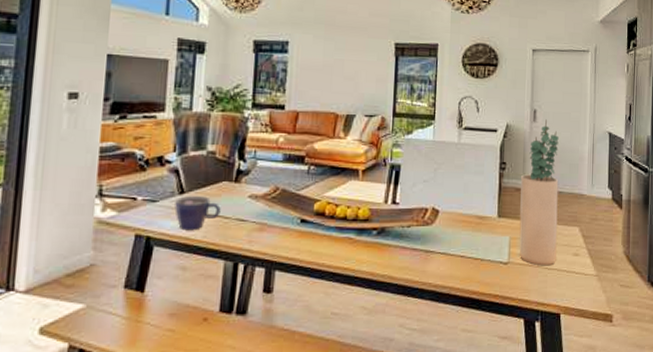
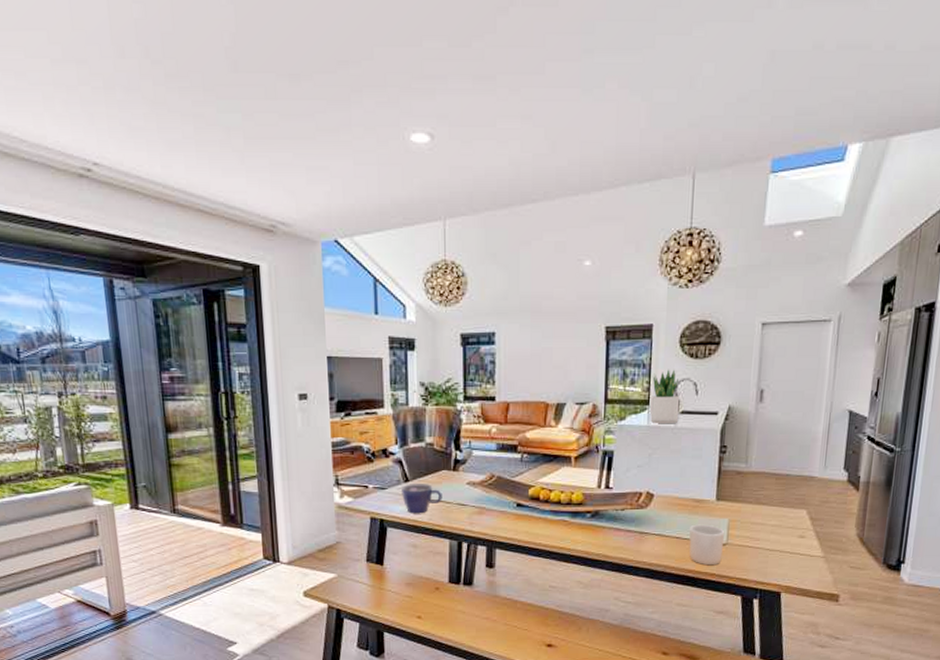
planter: none [435,86,463,140] -> present [649,369,680,424]
mug: none [473,242,507,286] -> present [688,524,725,566]
vase: present [519,119,559,266] -> none [738,399,789,548]

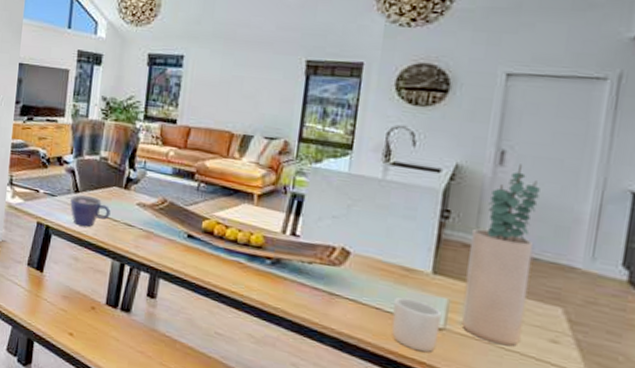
planter: present [649,369,680,424] -> none [352,113,392,176]
vase: none [738,399,789,548] -> present [461,164,540,347]

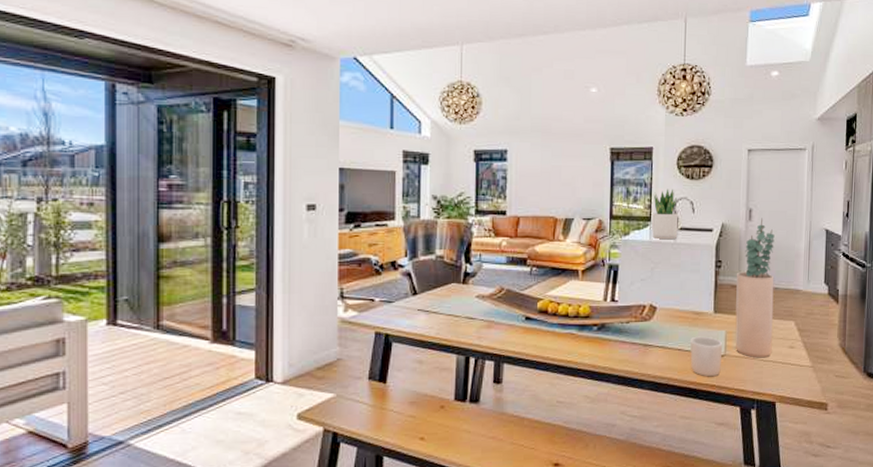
cup: present [70,195,111,227] -> none [409,296,451,328]
planter: none [352,113,392,176] -> present [651,188,678,240]

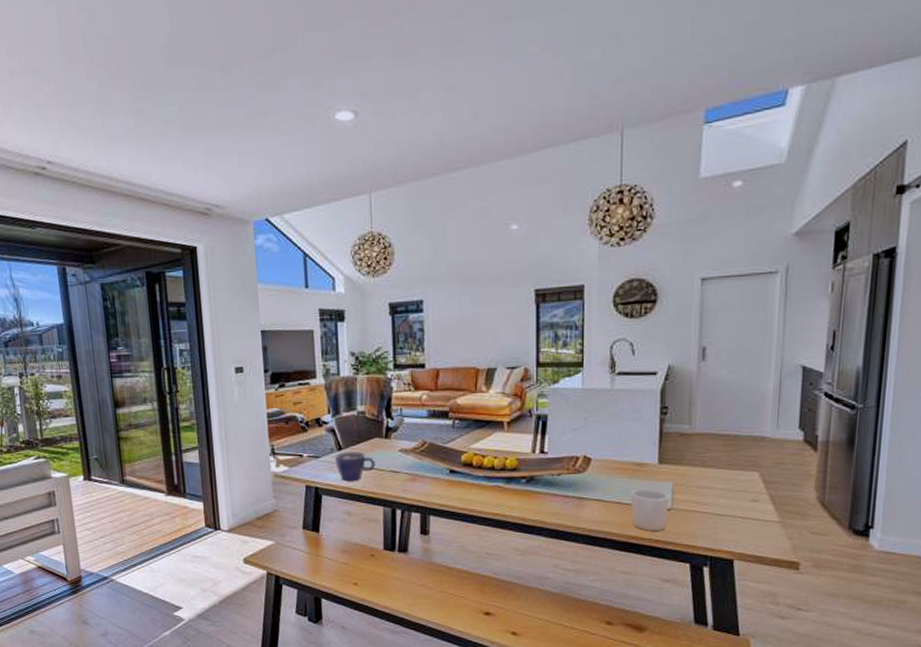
cup: none [409,296,451,328] -> present [335,450,375,482]
planter: present [651,188,678,240] -> none [583,329,616,387]
vase: present [735,218,775,358] -> none [684,357,735,512]

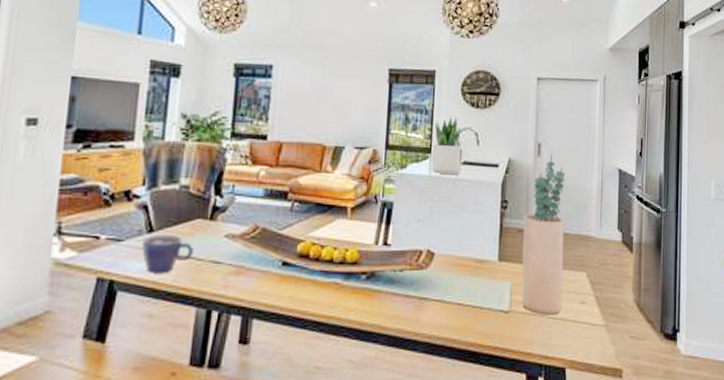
planter: none [583,329,616,387] -> present [431,117,462,175]
mug: present [630,488,669,532] -> none [471,288,508,337]
vase: none [684,357,735,512] -> present [521,154,565,315]

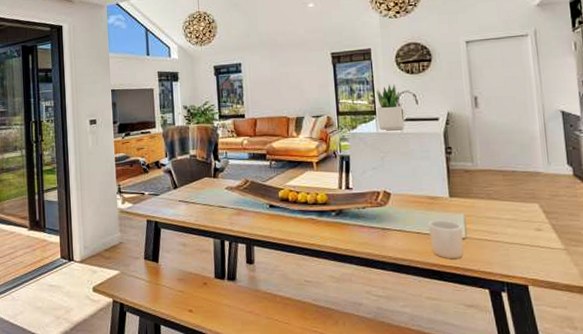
cup: present [142,234,194,274] -> none [172,189,206,216]
mug: none [471,288,508,337] -> present [428,219,464,259]
vase: present [521,154,565,315] -> none [469,104,517,241]

